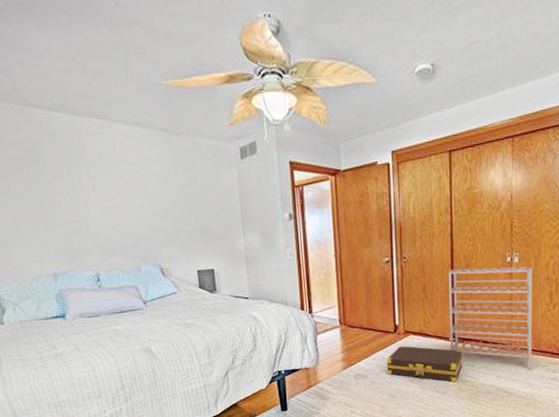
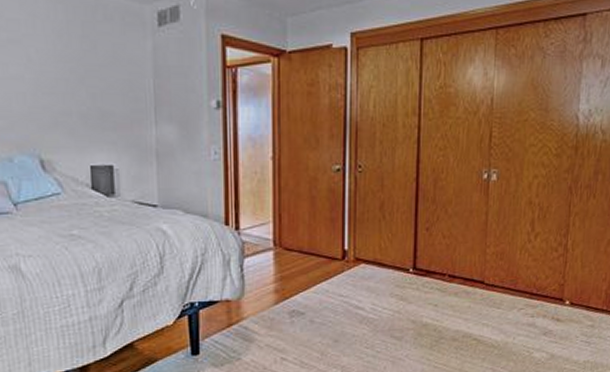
suitcase: present [386,345,463,382] -> none [330,276,425,325]
shoe rack: present [448,266,533,370] -> none [410,183,512,313]

